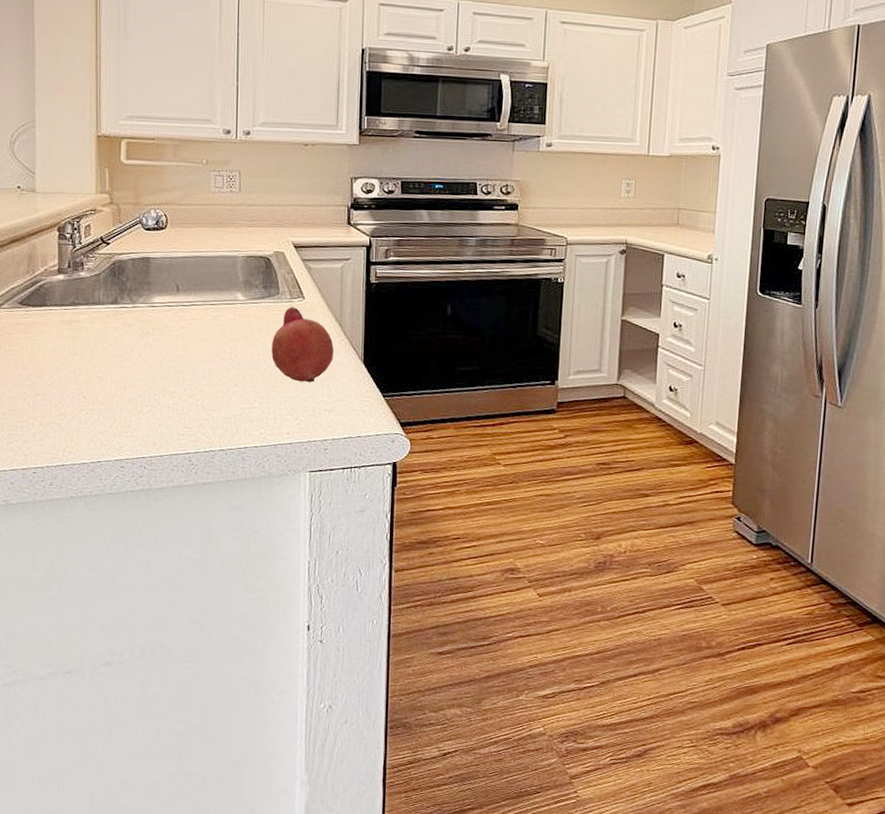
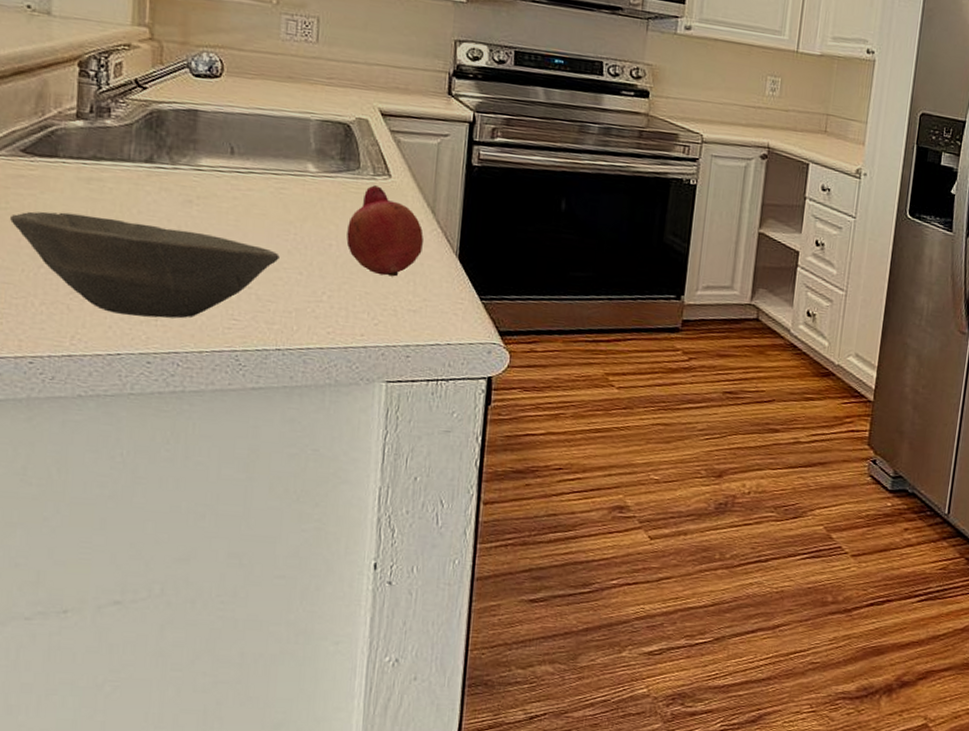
bowl: none [14,350,219,430] -> present [10,211,280,319]

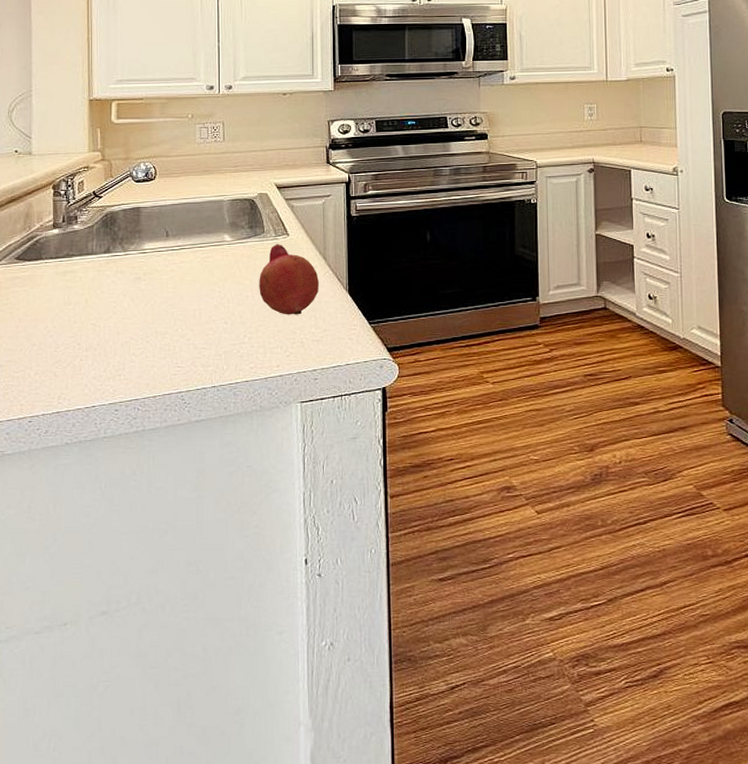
bowl: present [10,211,280,319] -> none [11,300,209,374]

